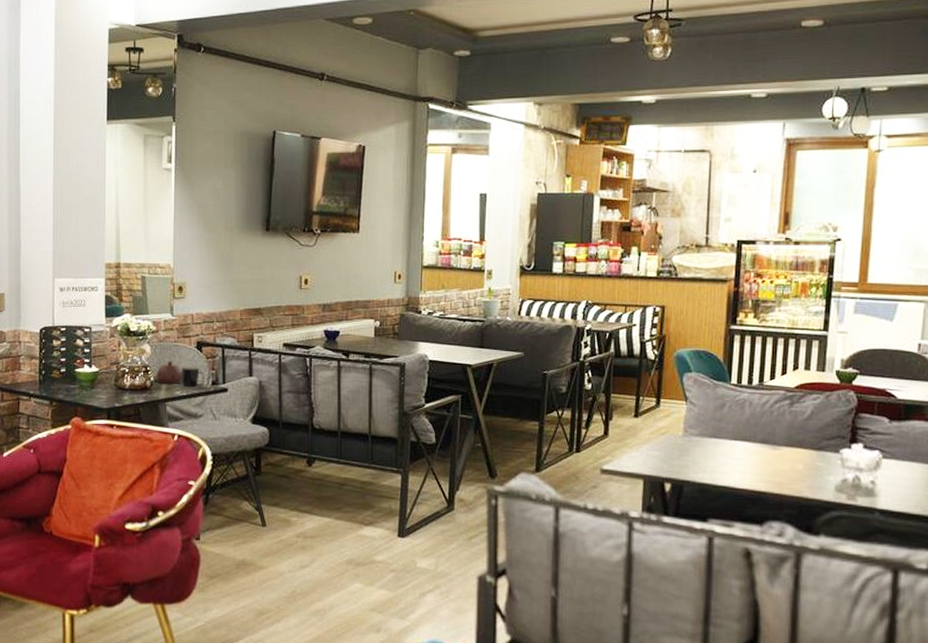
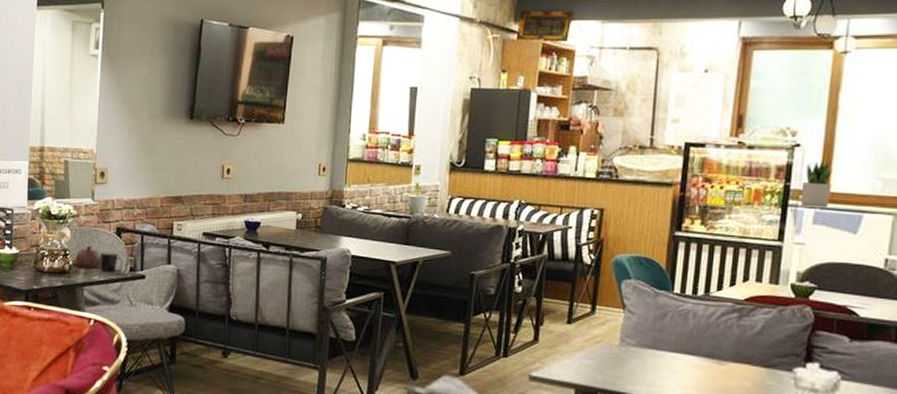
planter: none [842,253,870,298] -> present [800,160,833,208]

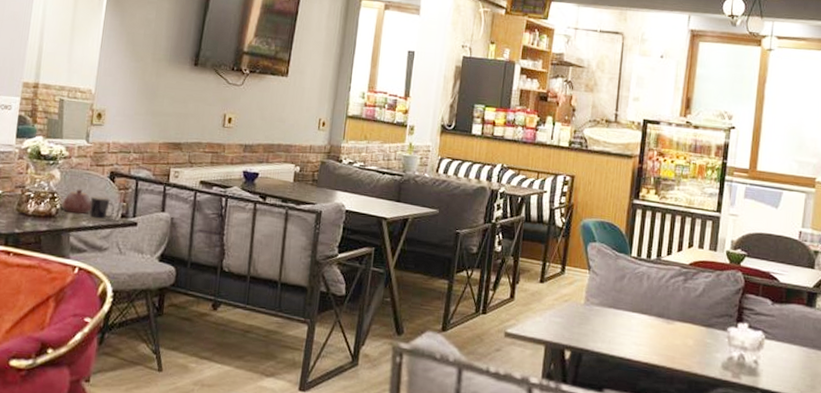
planter: present [800,160,833,208] -> none [734,142,760,184]

